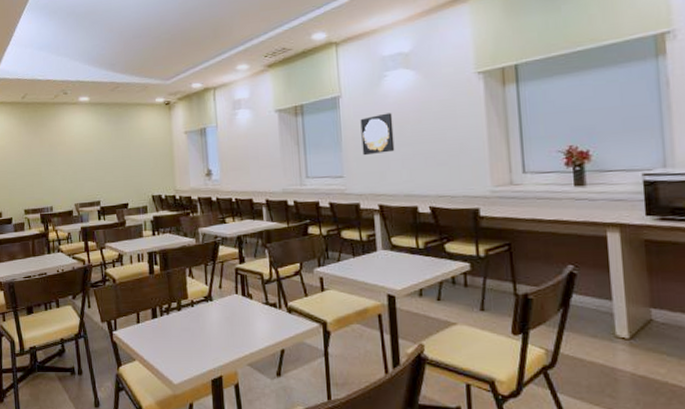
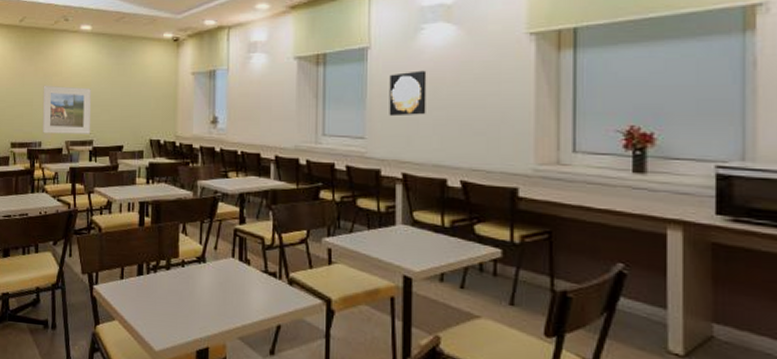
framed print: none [49,153,98,199] -> present [42,85,91,134]

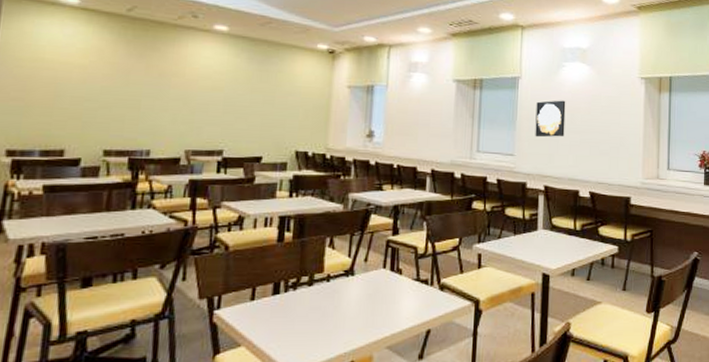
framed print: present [42,85,91,134] -> none [153,86,224,144]

